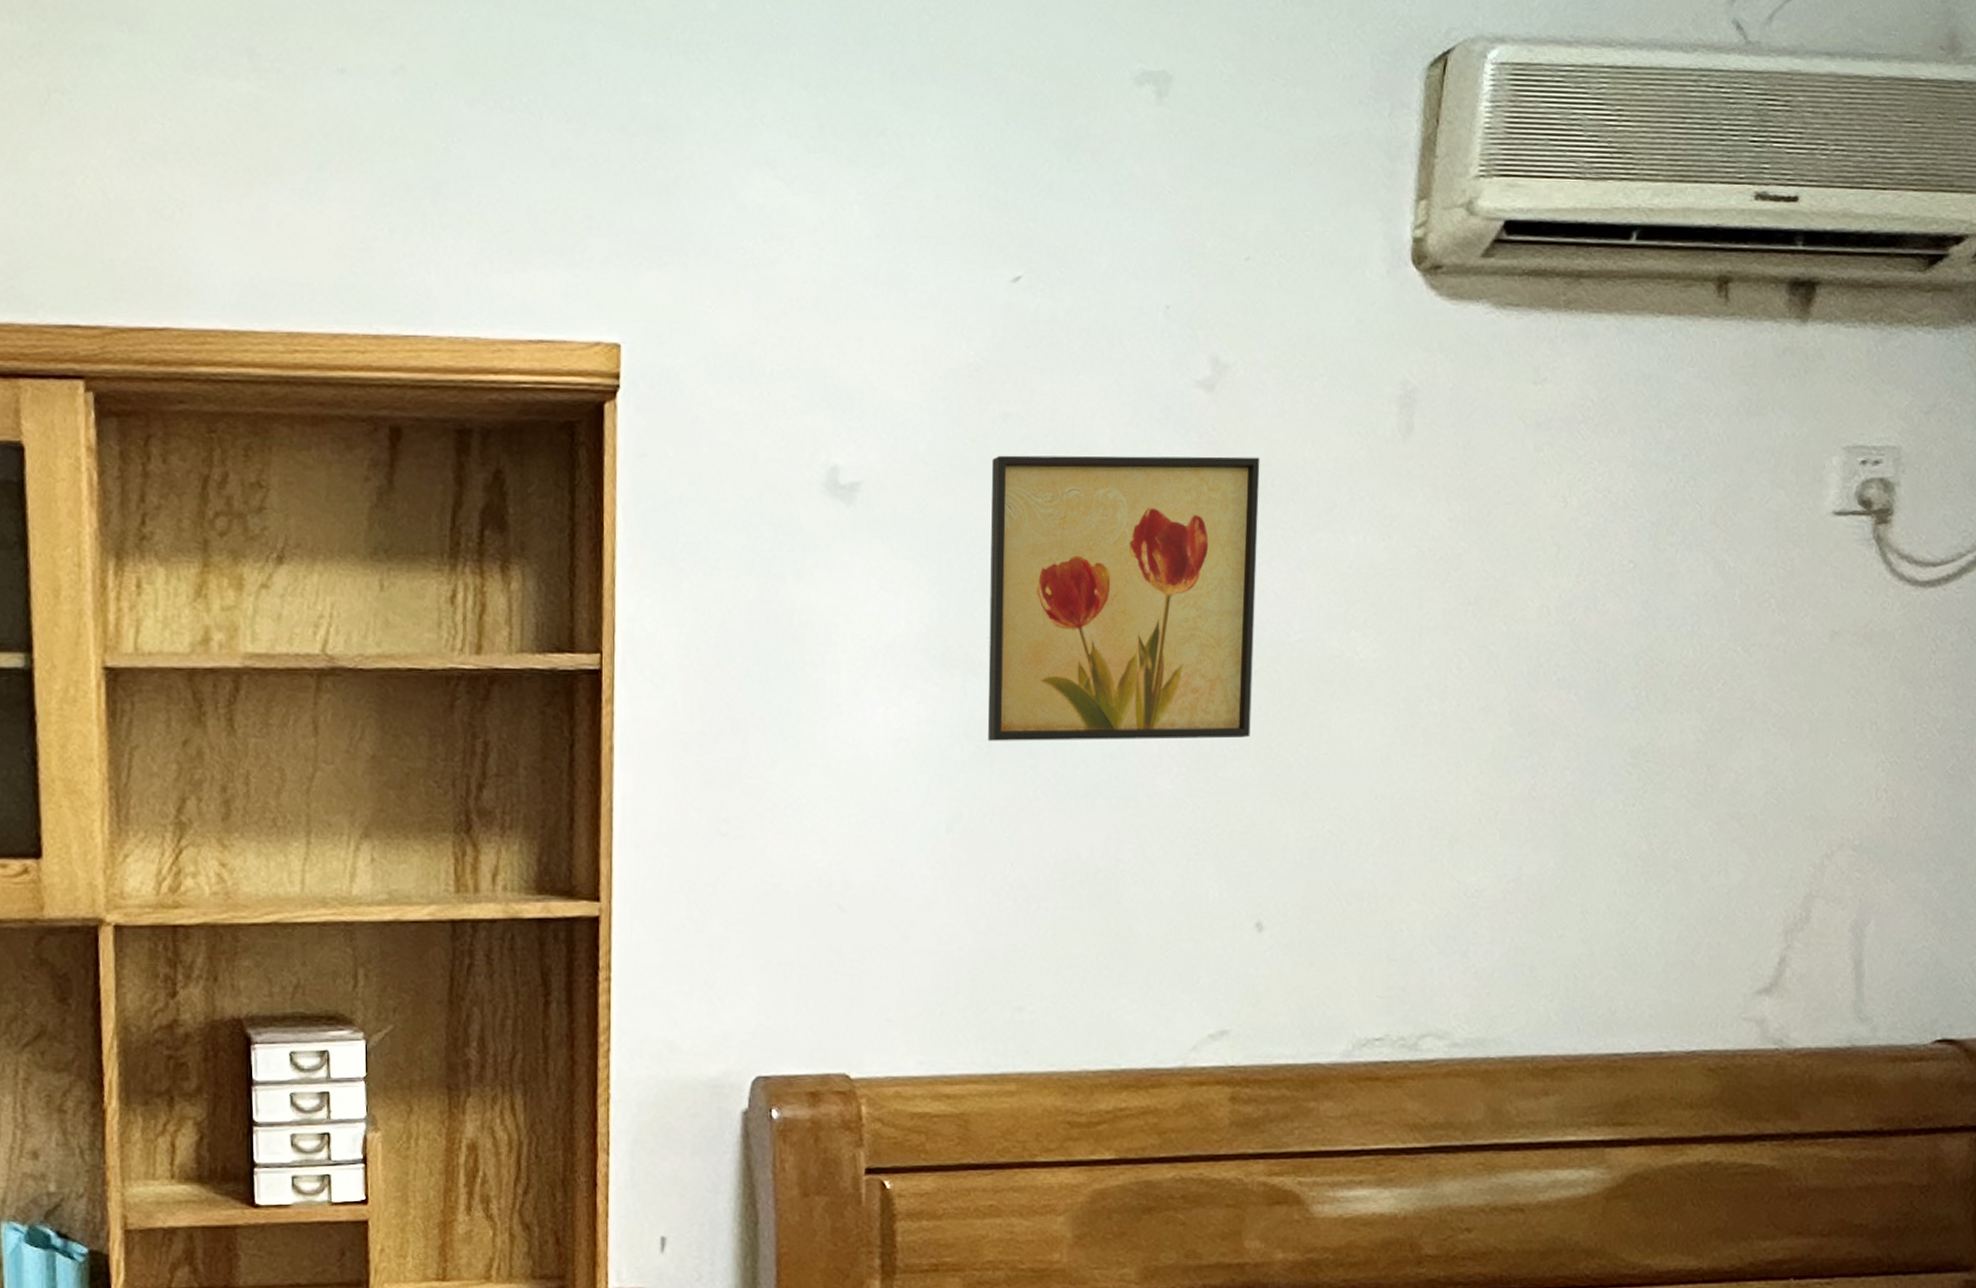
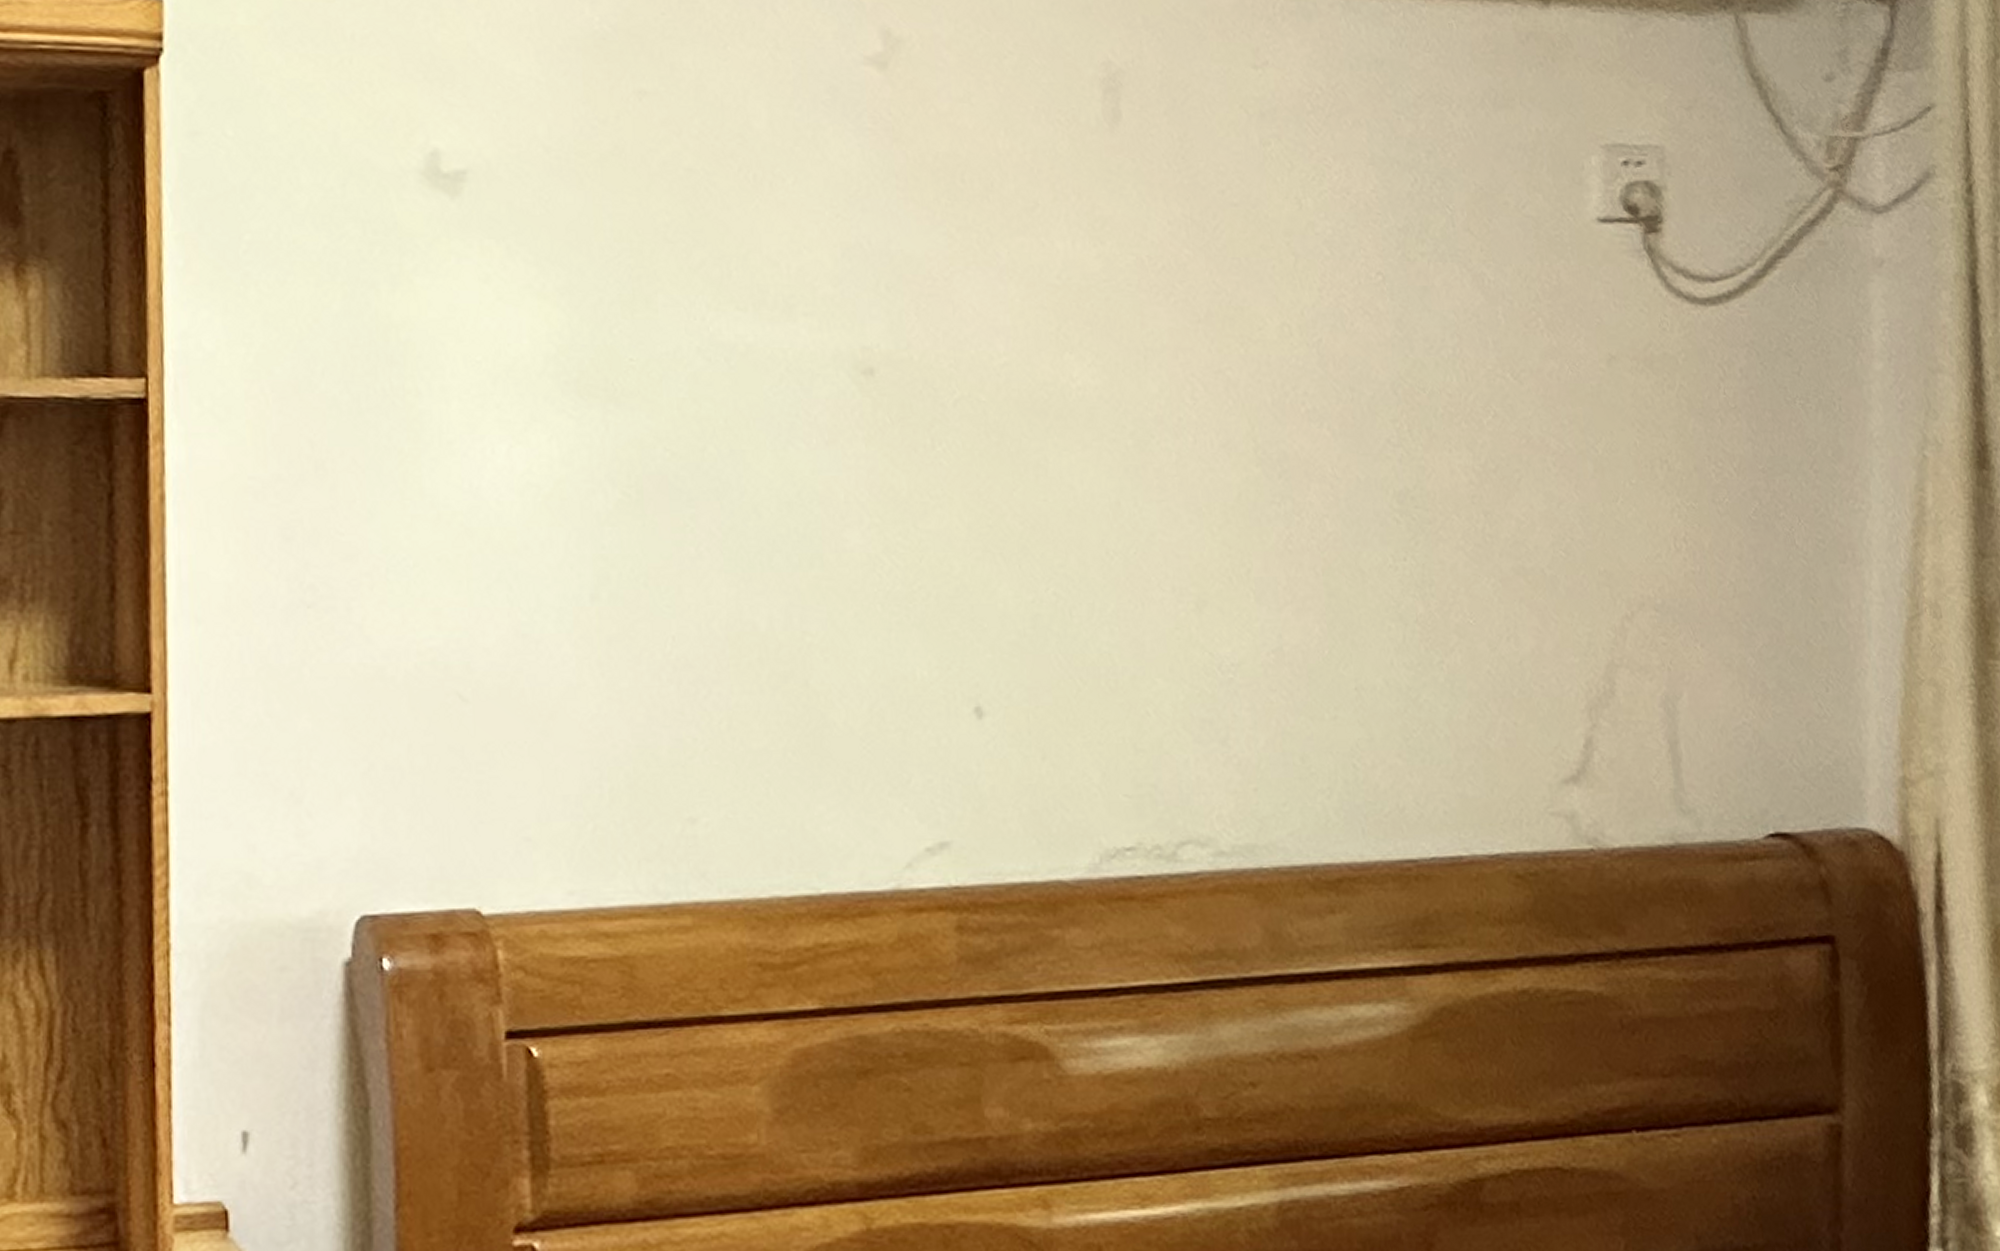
wall art: present [987,455,1260,741] -> none [627,140,954,486]

